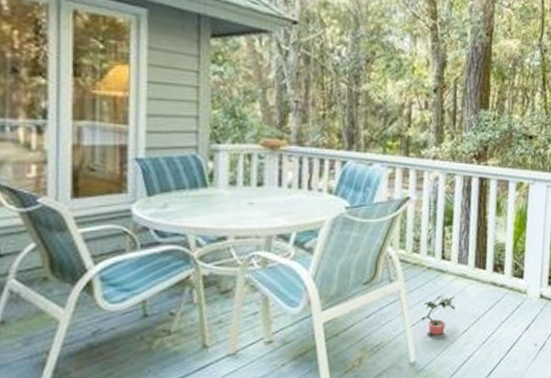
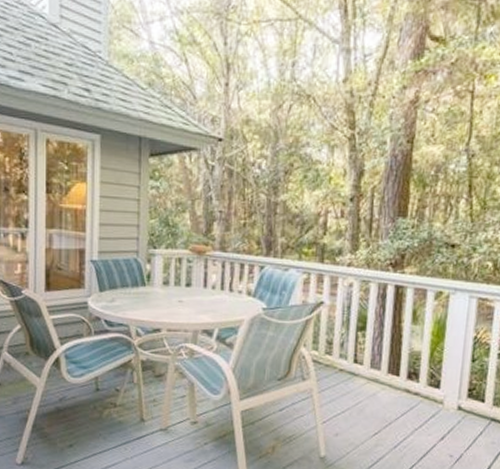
potted plant: present [421,294,455,335] -> none [332,396,367,434]

